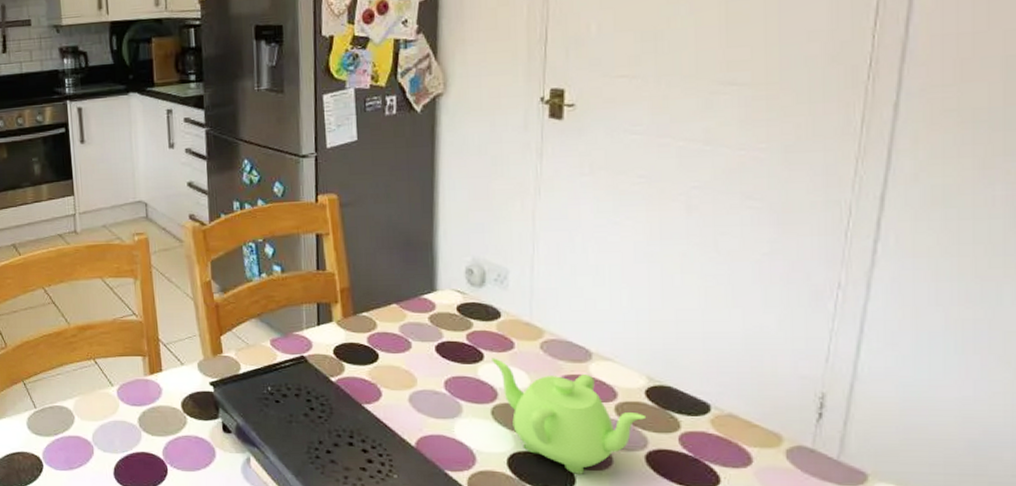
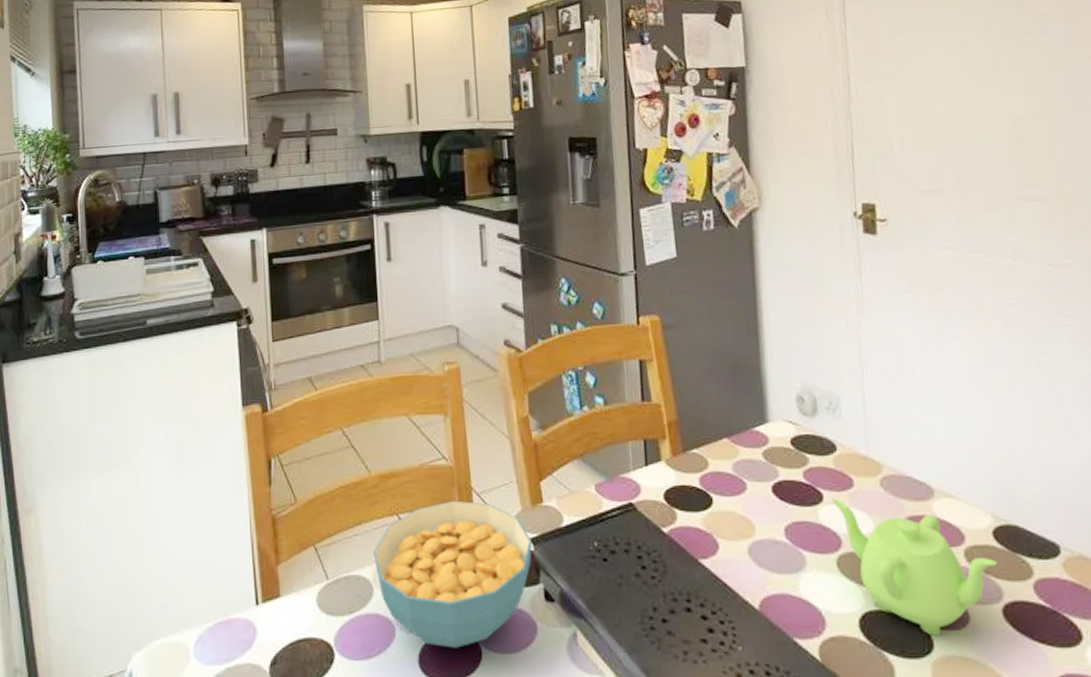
cereal bowl: none [73,349,213,465] -> present [373,500,533,648]

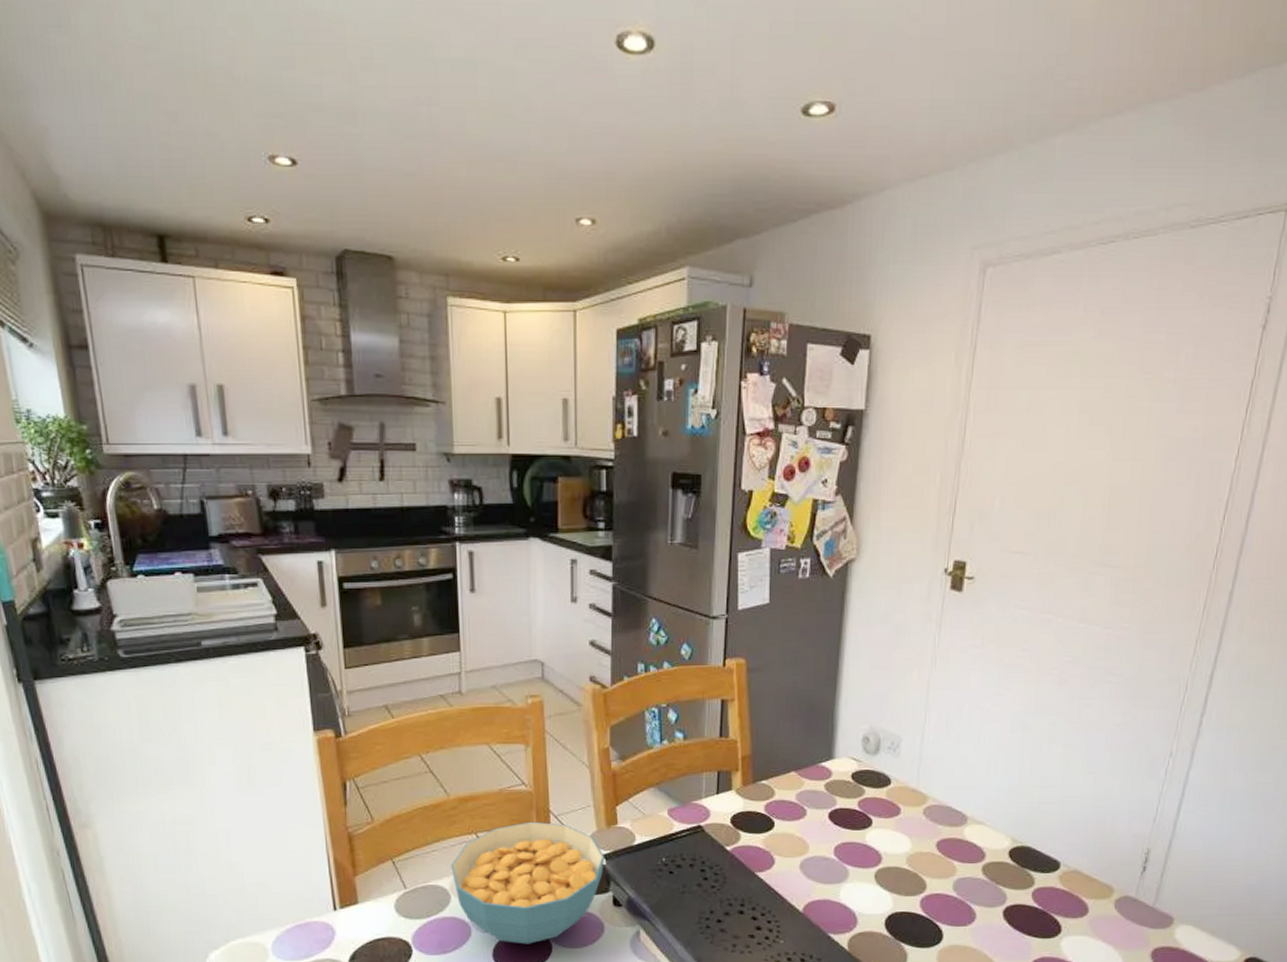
teapot: present [831,498,998,636] -> none [879,823,1008,931]

